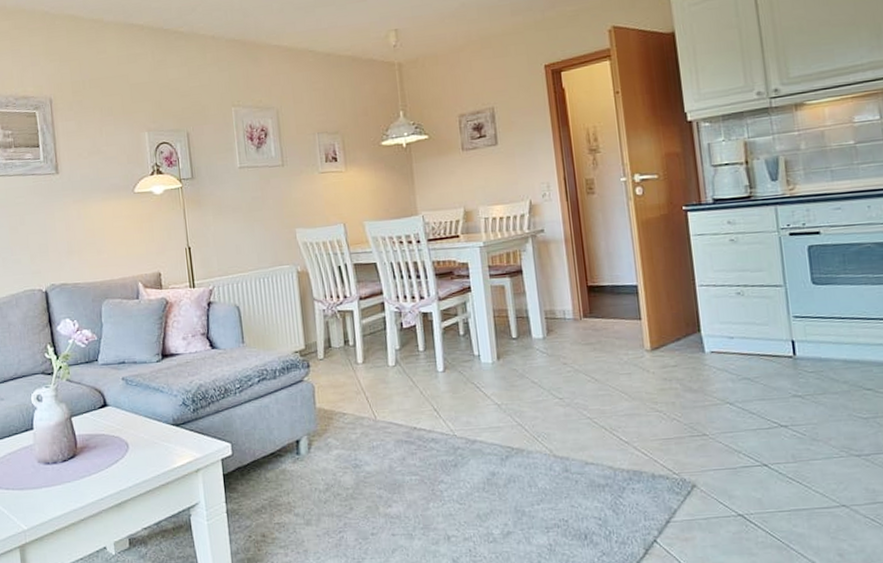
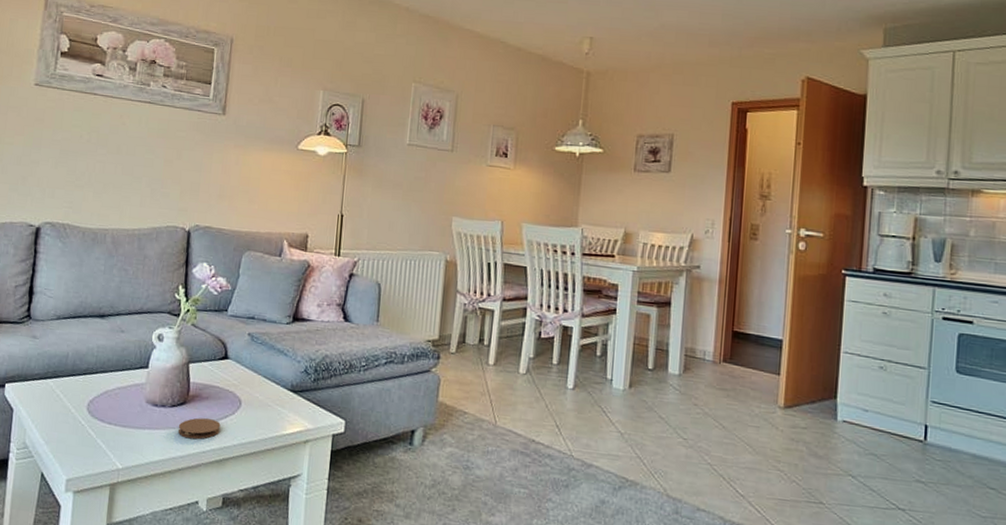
coaster: none [72,466,114,489] -> present [178,418,221,440]

